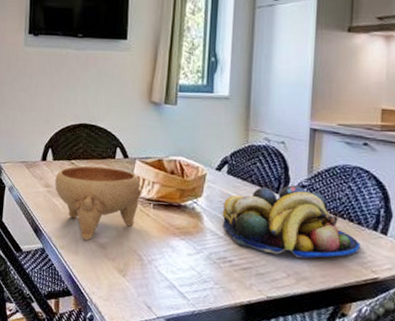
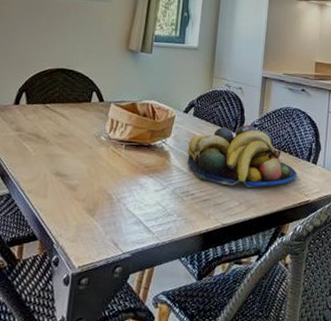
bowl: present [55,165,142,241] -> none [26,109,115,183]

